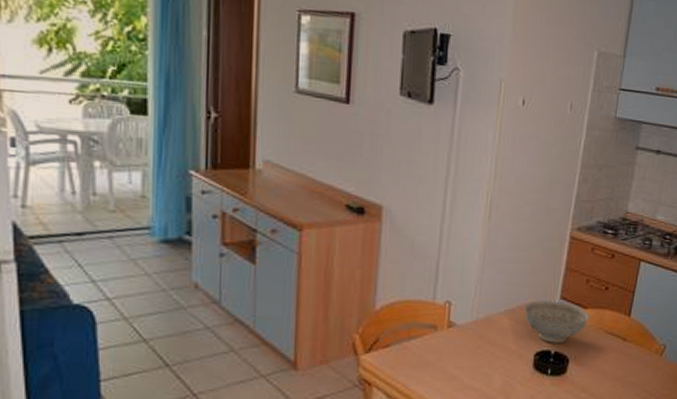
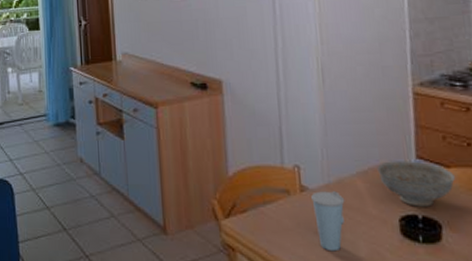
cup: none [457,327,489,384] -> present [311,191,345,252]

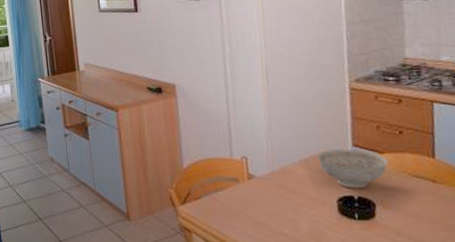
cup: present [311,191,345,252] -> none [258,178,288,230]

